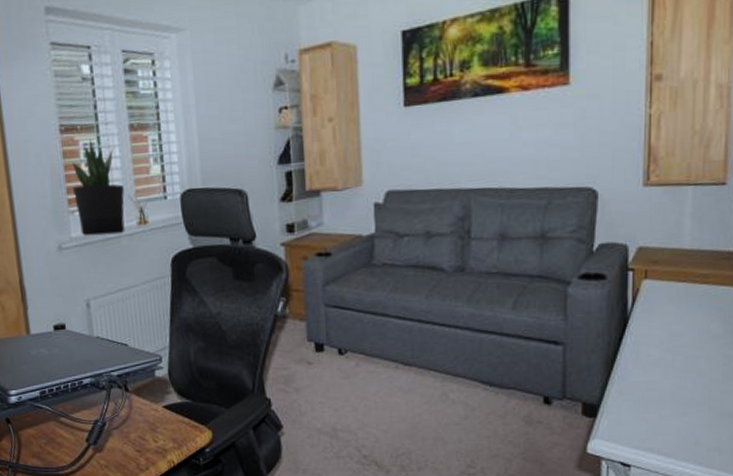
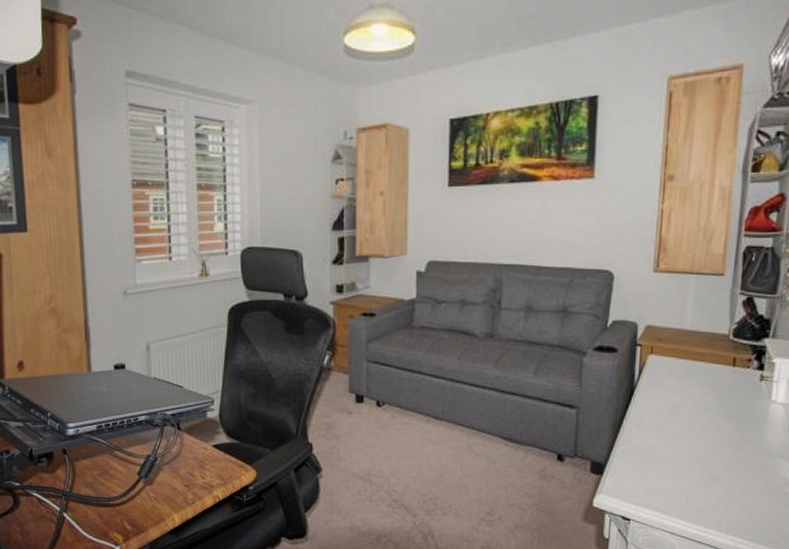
planter: present [72,138,125,237] -> none [140,194,189,284]

